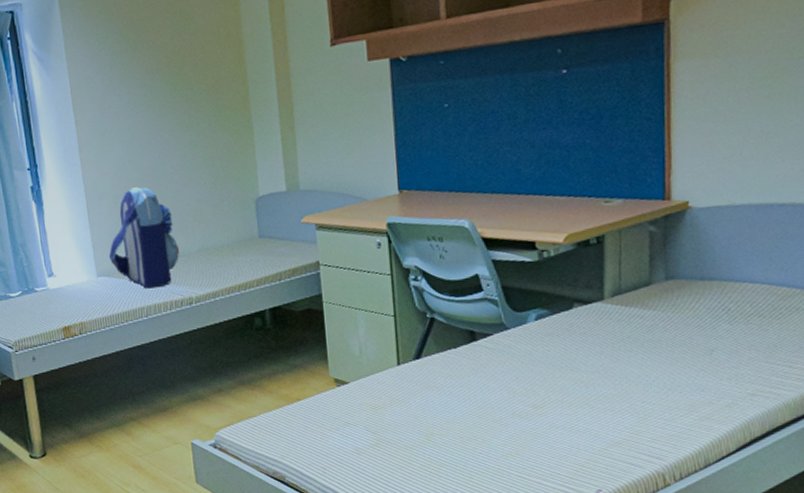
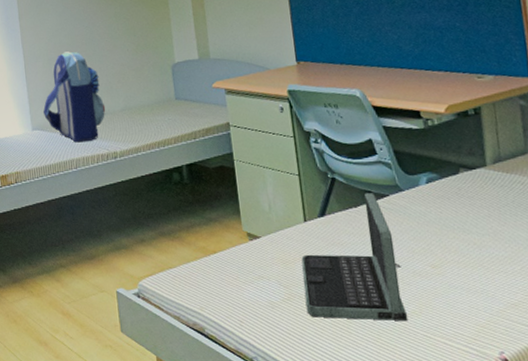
laptop: none [392,332,503,463] -> present [301,193,409,322]

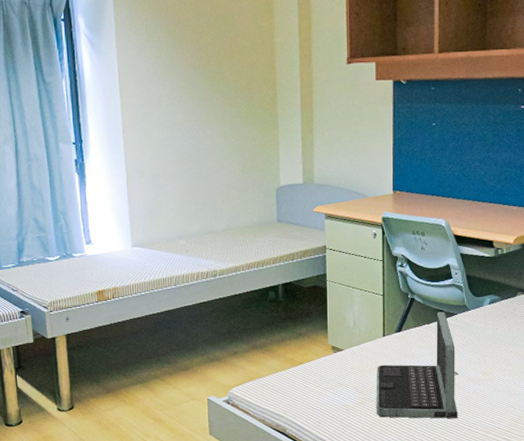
backpack: present [42,51,106,143] -> none [144,169,208,260]

